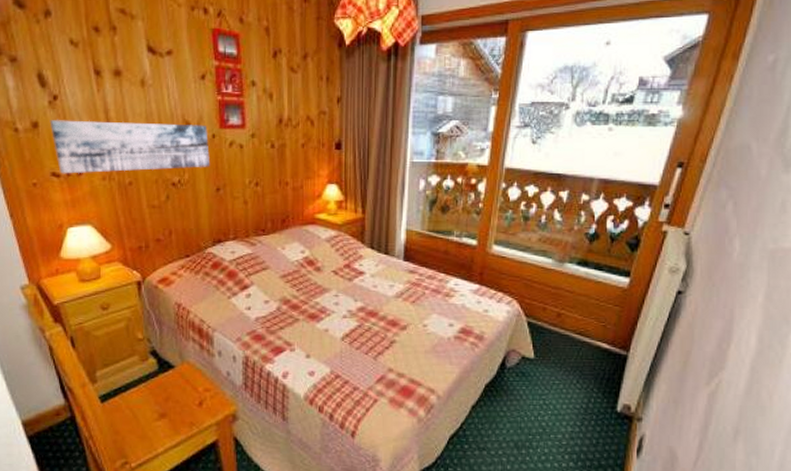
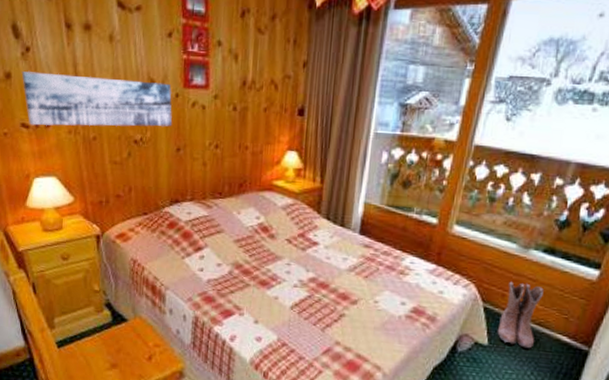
boots: none [542,295,581,358] -> present [497,281,544,349]

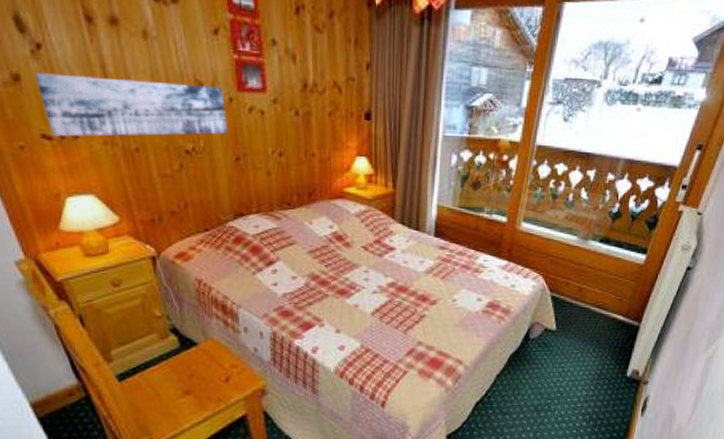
boots: present [497,281,544,349] -> none [563,271,601,329]

